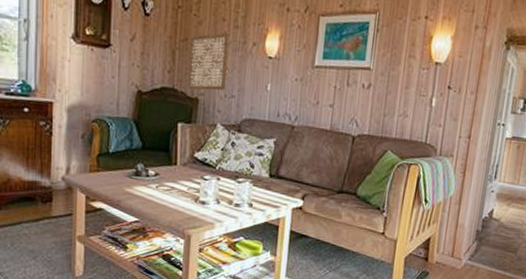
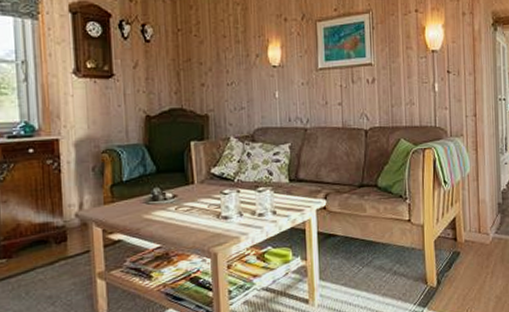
wall art: present [187,32,229,91] -> none [193,48,234,107]

